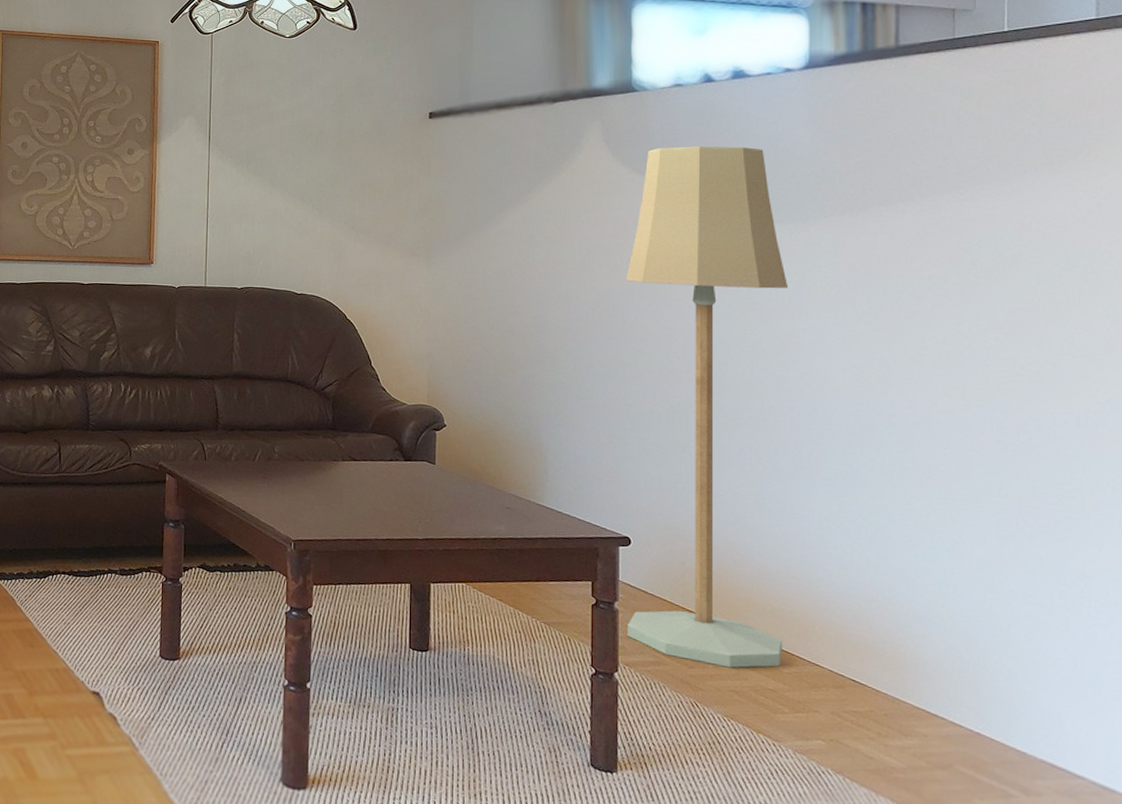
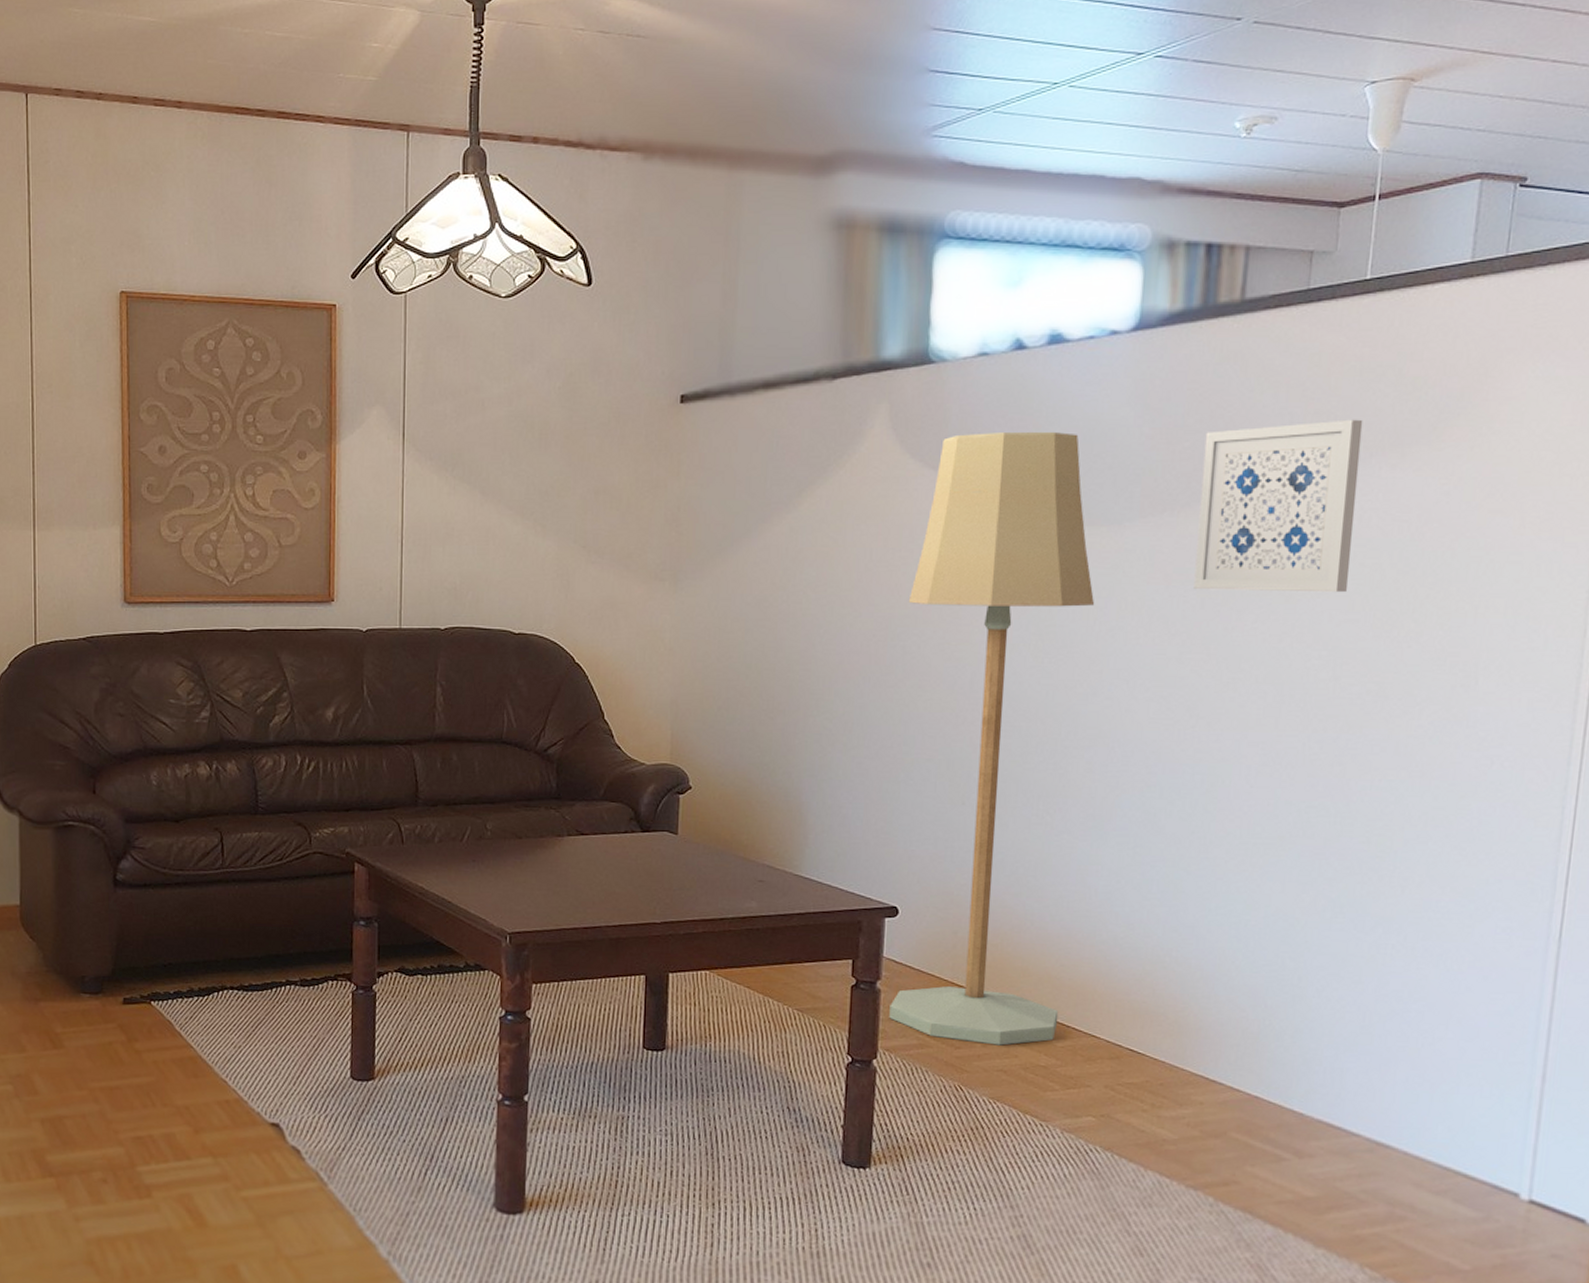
wall art: none [875,142,1017,285] -> present [1193,419,1363,593]

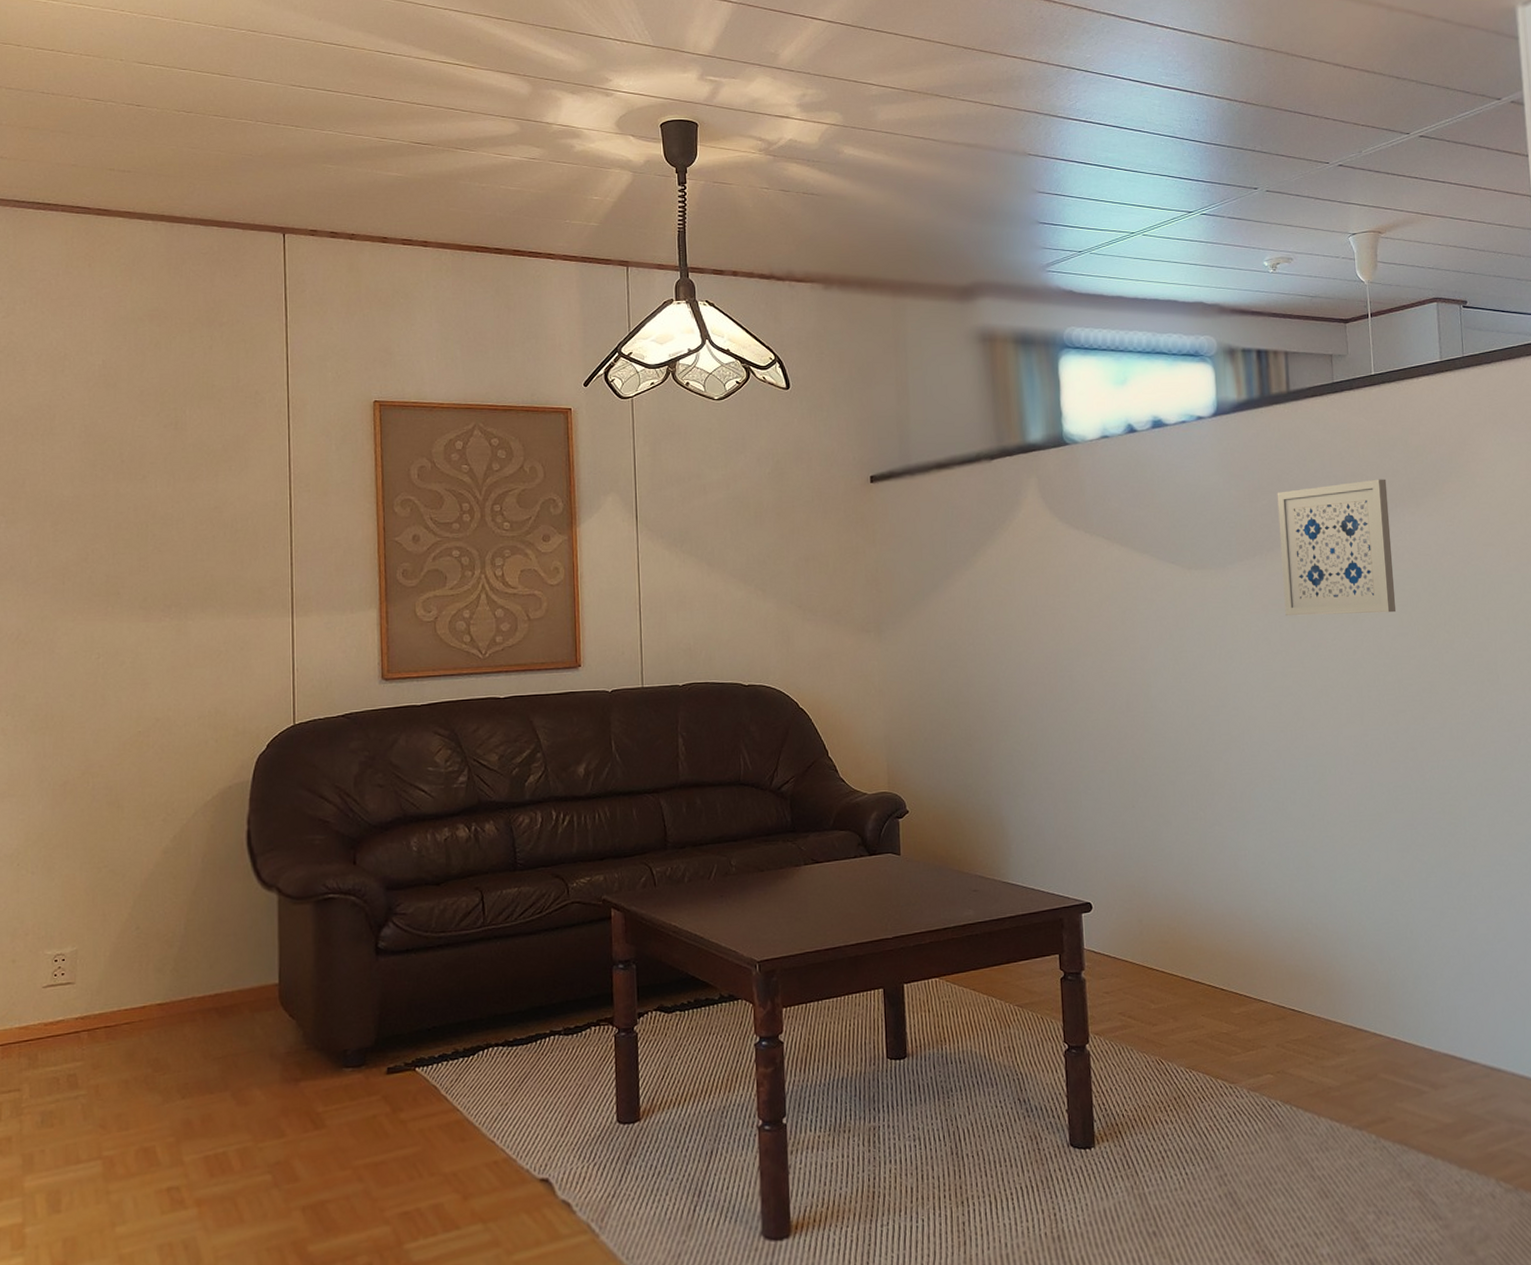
floor lamp: present [889,432,1095,1046] -> none [1070,496,1232,1019]

